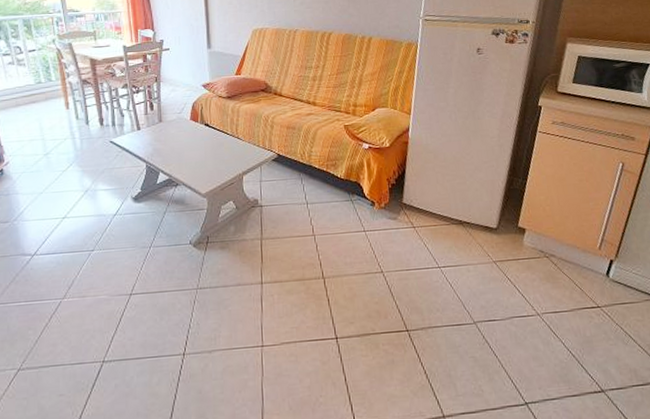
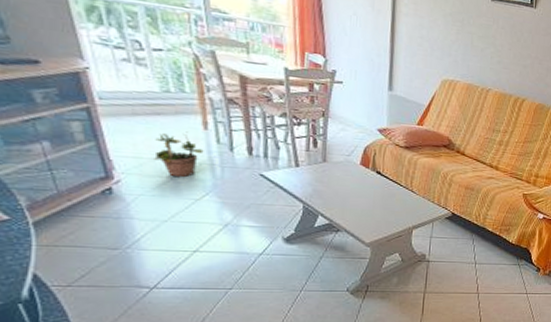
potted plant: none [32,113,67,154] -> present [154,131,204,178]

